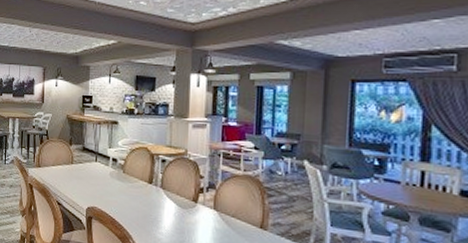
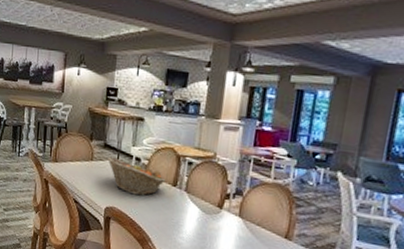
fruit basket: none [86,159,142,195] -> present [107,156,166,196]

